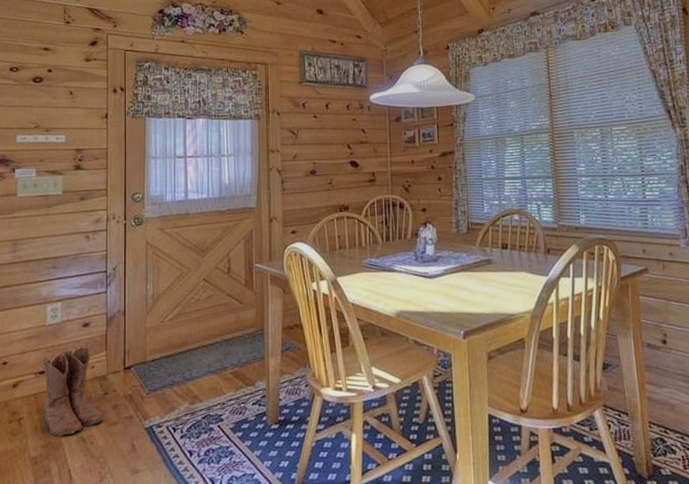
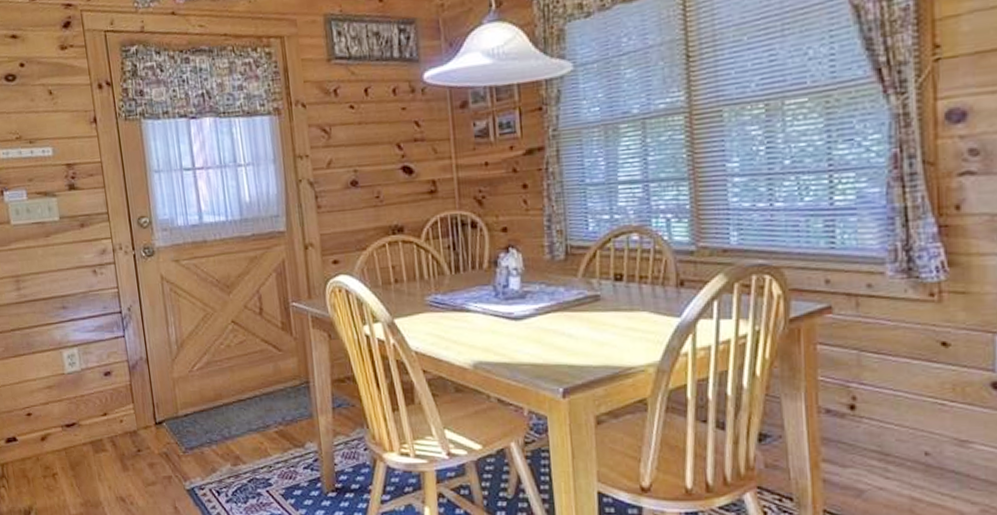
boots: present [42,346,104,436] -> none [67,397,141,494]

